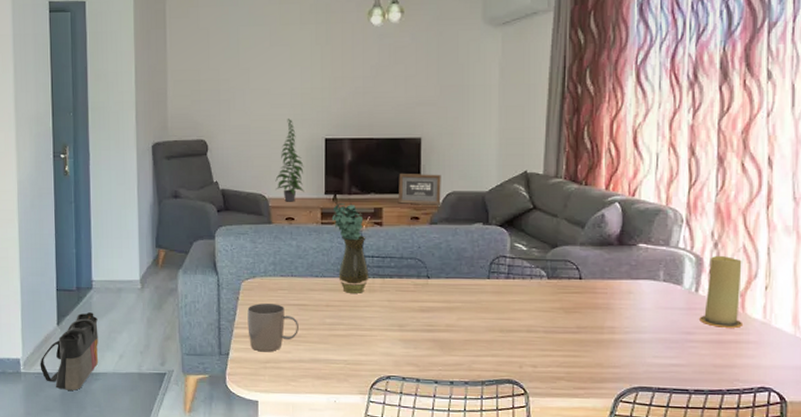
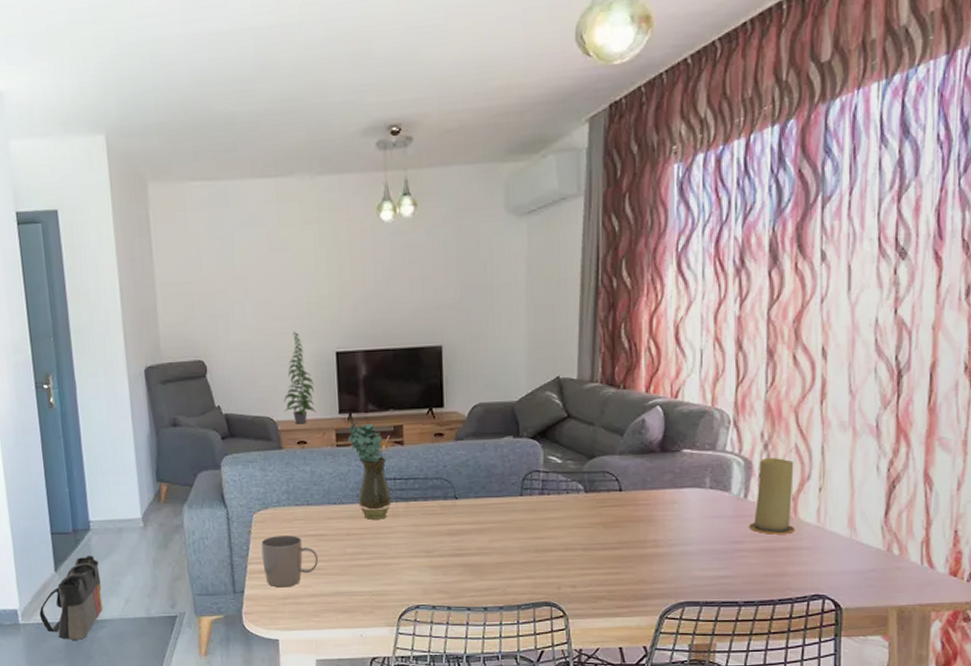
picture frame: present [399,173,441,205] -> none [419,385,467,420]

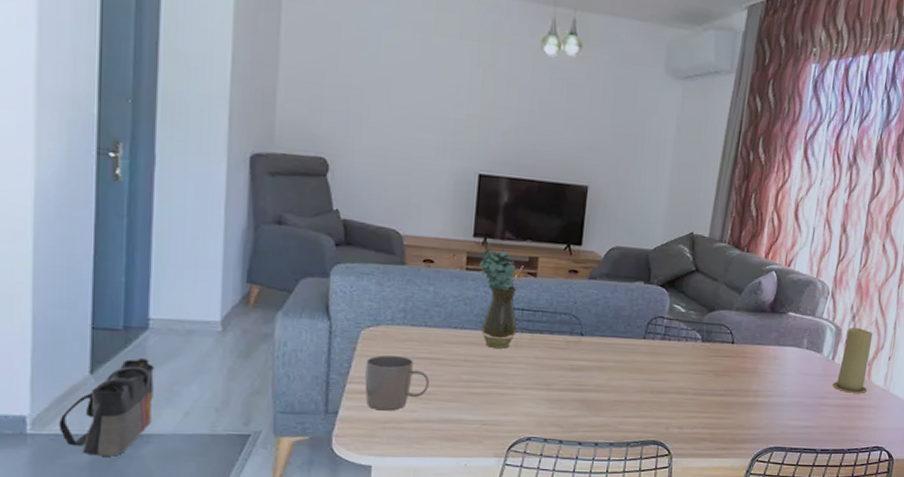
plant: present [283,332,316,424] -> none [413,146,451,242]

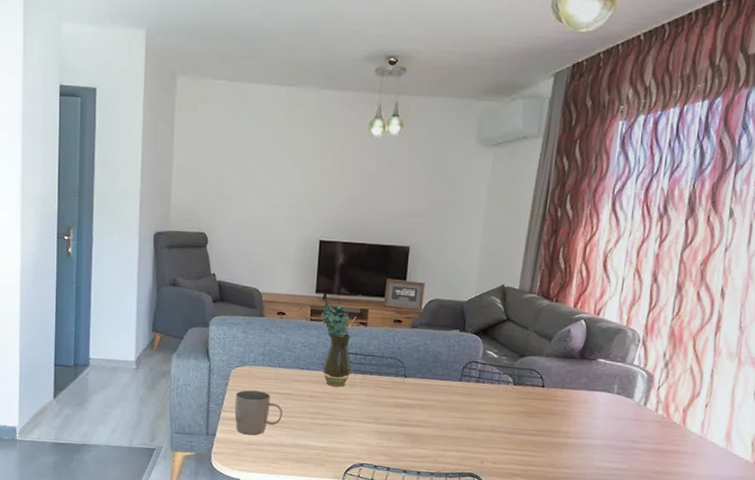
tote bag: present [59,359,154,456] -> none [35,388,93,460]
picture frame: none [557,221,606,260] -> present [384,278,425,311]
candle: present [832,327,873,394] -> none [645,373,688,440]

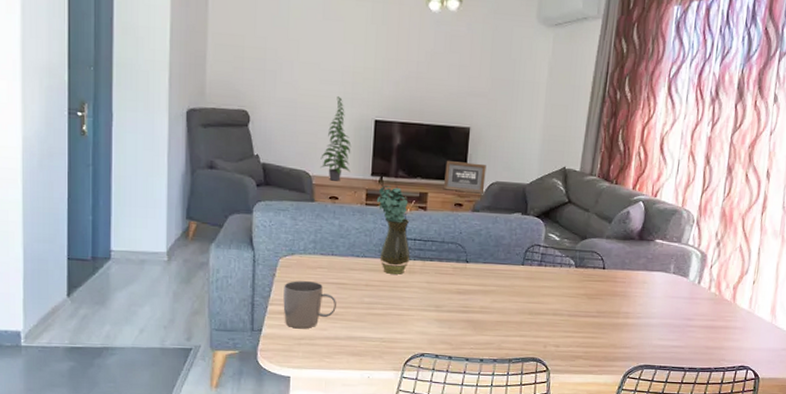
plant: none [269,219,298,298] -> present [320,96,352,181]

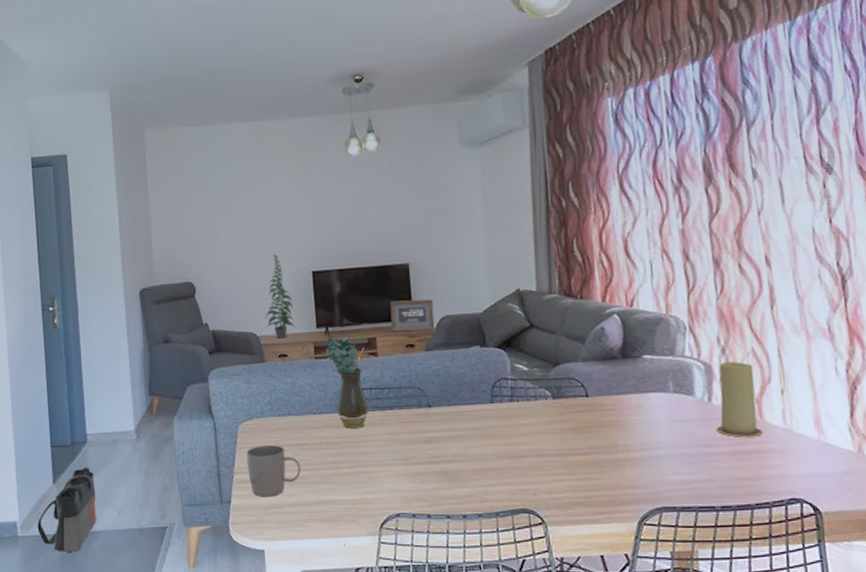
tote bag: none [45,284,116,365] -> present [37,468,97,552]
candle: none [699,252,738,316] -> present [716,361,764,437]

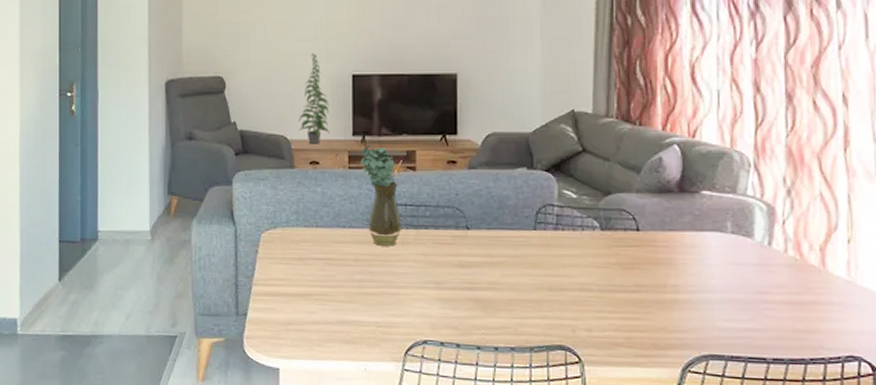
tote bag: present [37,468,97,552] -> none [39,267,103,355]
mug: present [246,445,301,497] -> none [267,257,324,313]
picture frame: present [389,299,435,332] -> none [433,112,480,148]
candle: present [716,361,764,437] -> none [775,203,825,287]

